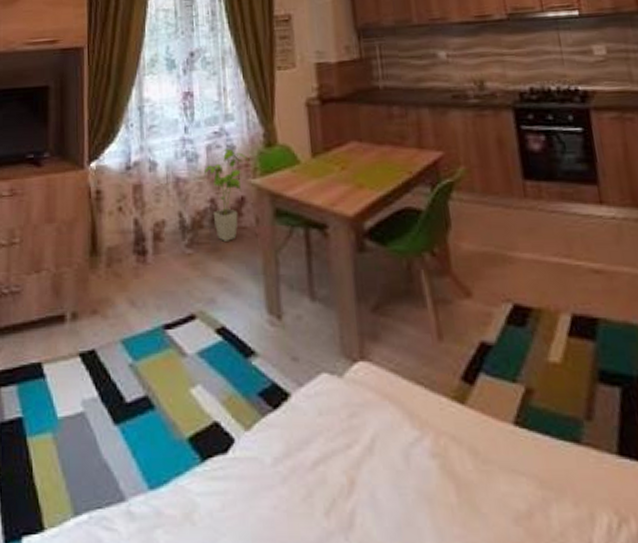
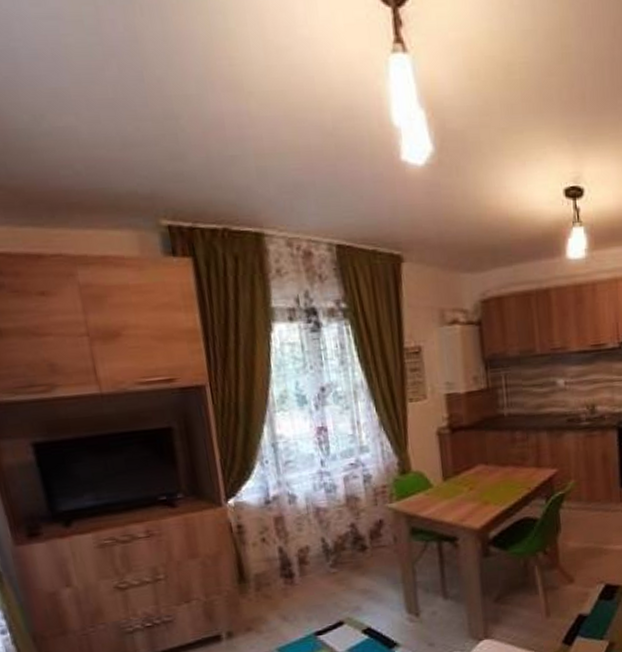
house plant: present [203,148,249,241] -> none [342,478,385,559]

